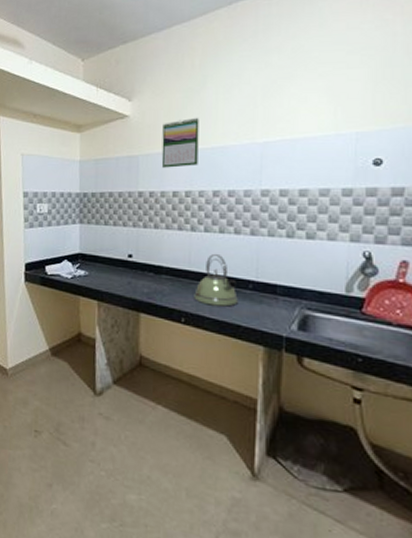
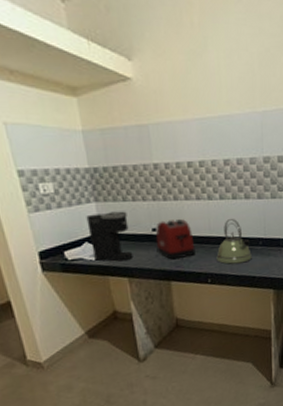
coffee maker: none [69,234,107,284] -> present [86,211,133,262]
toaster: none [130,247,171,290] -> present [156,218,196,260]
calendar: present [161,117,199,168] -> none [169,83,208,138]

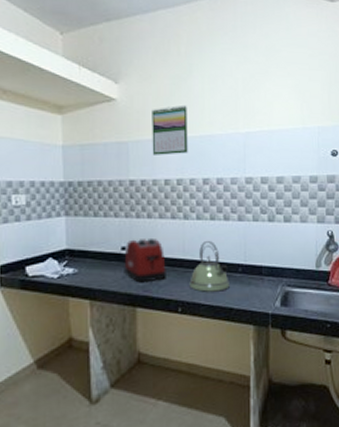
coffee maker: present [86,211,133,262] -> none [54,227,98,281]
calendar: none [169,83,208,138] -> present [152,105,188,155]

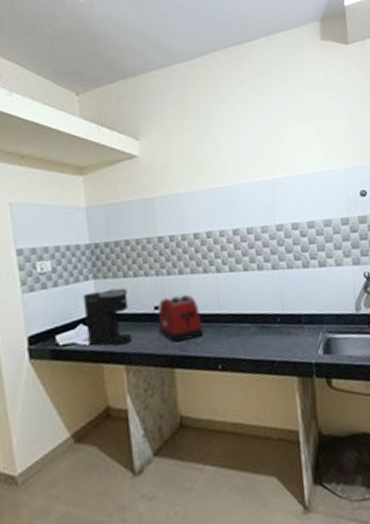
coffee maker: none [54,227,98,281] -> present [83,288,132,346]
calendar: present [152,105,188,155] -> none [175,156,215,210]
kettle: present [189,241,230,292] -> none [227,293,270,347]

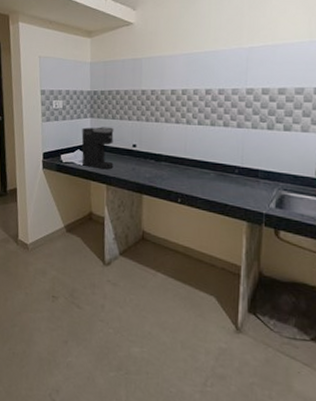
toaster: present [158,294,203,343] -> none [134,138,169,175]

